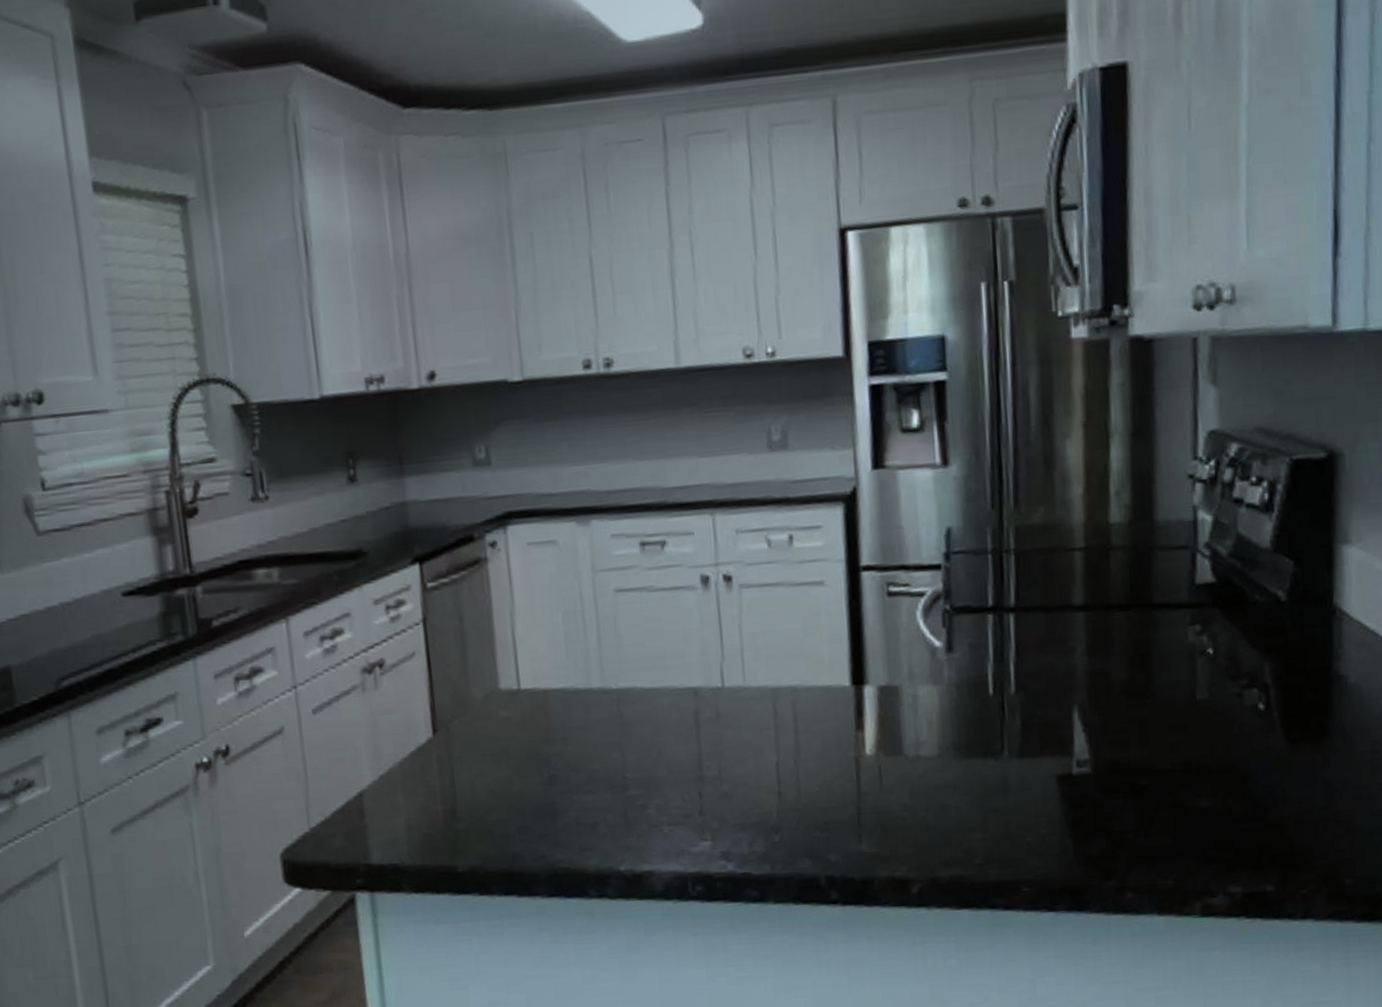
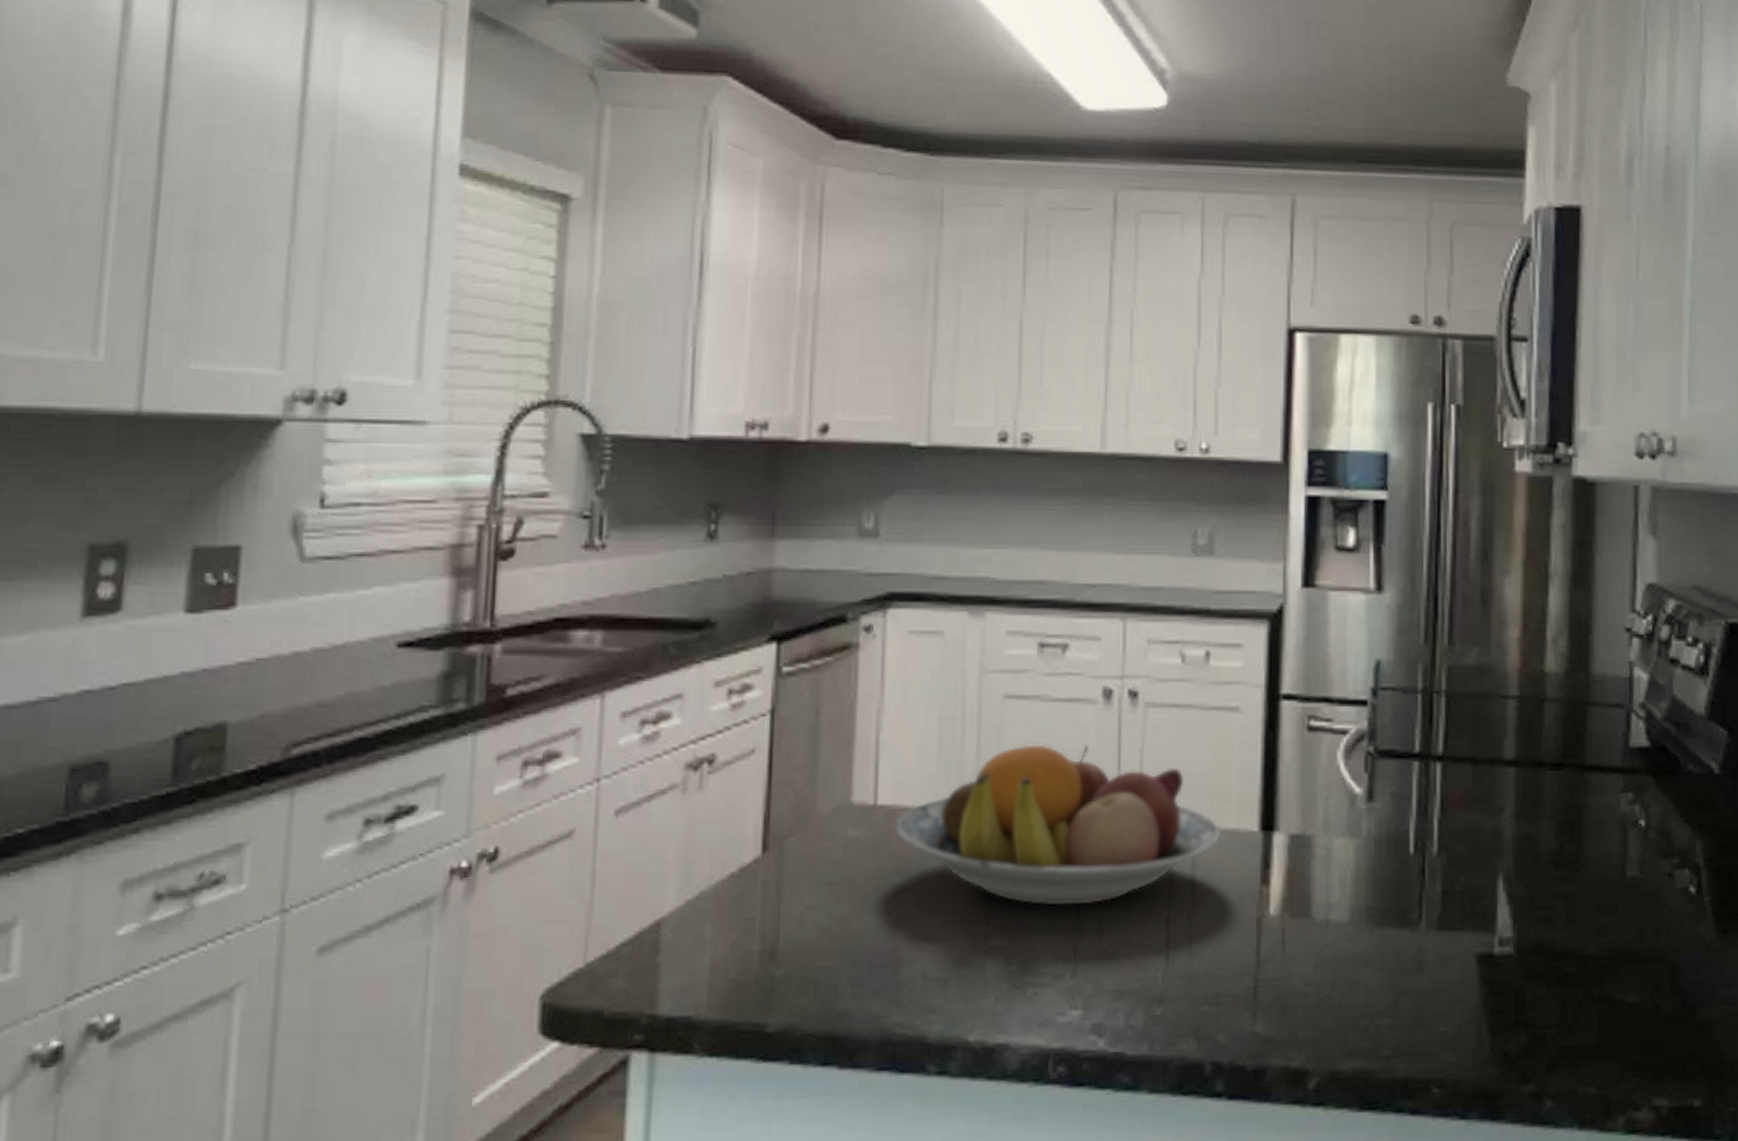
fruit bowl: none [537,624,818,761] -> present [895,744,1221,906]

